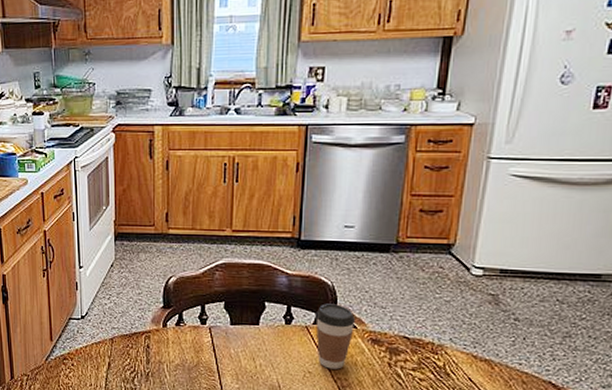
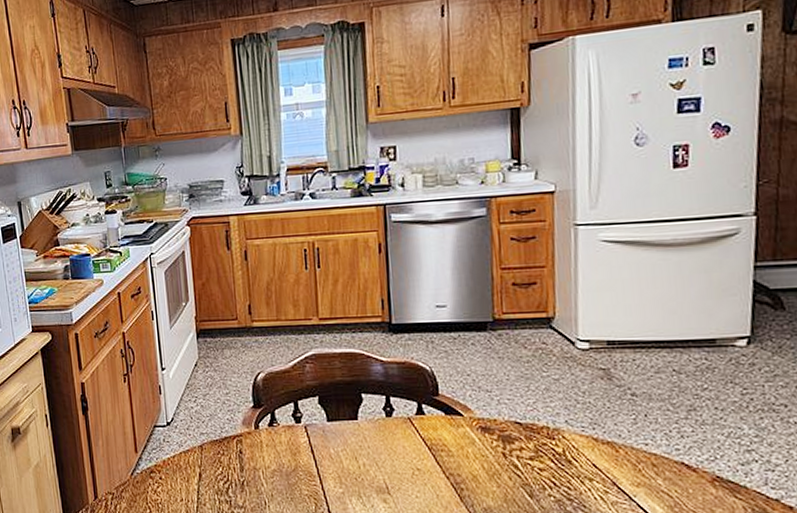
coffee cup: present [316,303,356,369] -> none [417,391,462,464]

